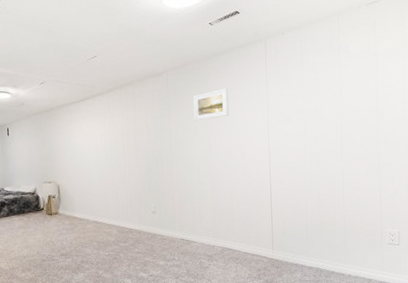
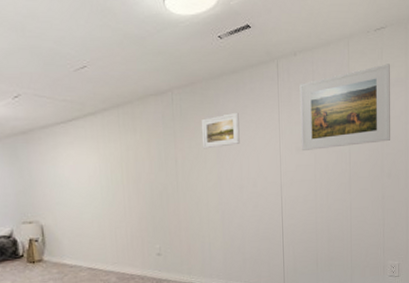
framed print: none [287,35,386,121] -> present [299,64,390,150]

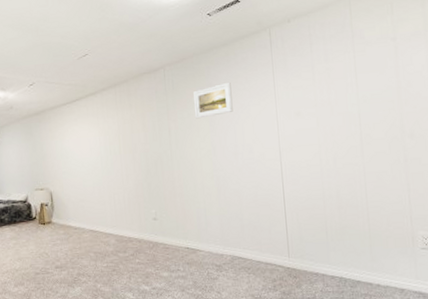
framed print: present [299,64,390,150] -> none [295,17,410,115]

